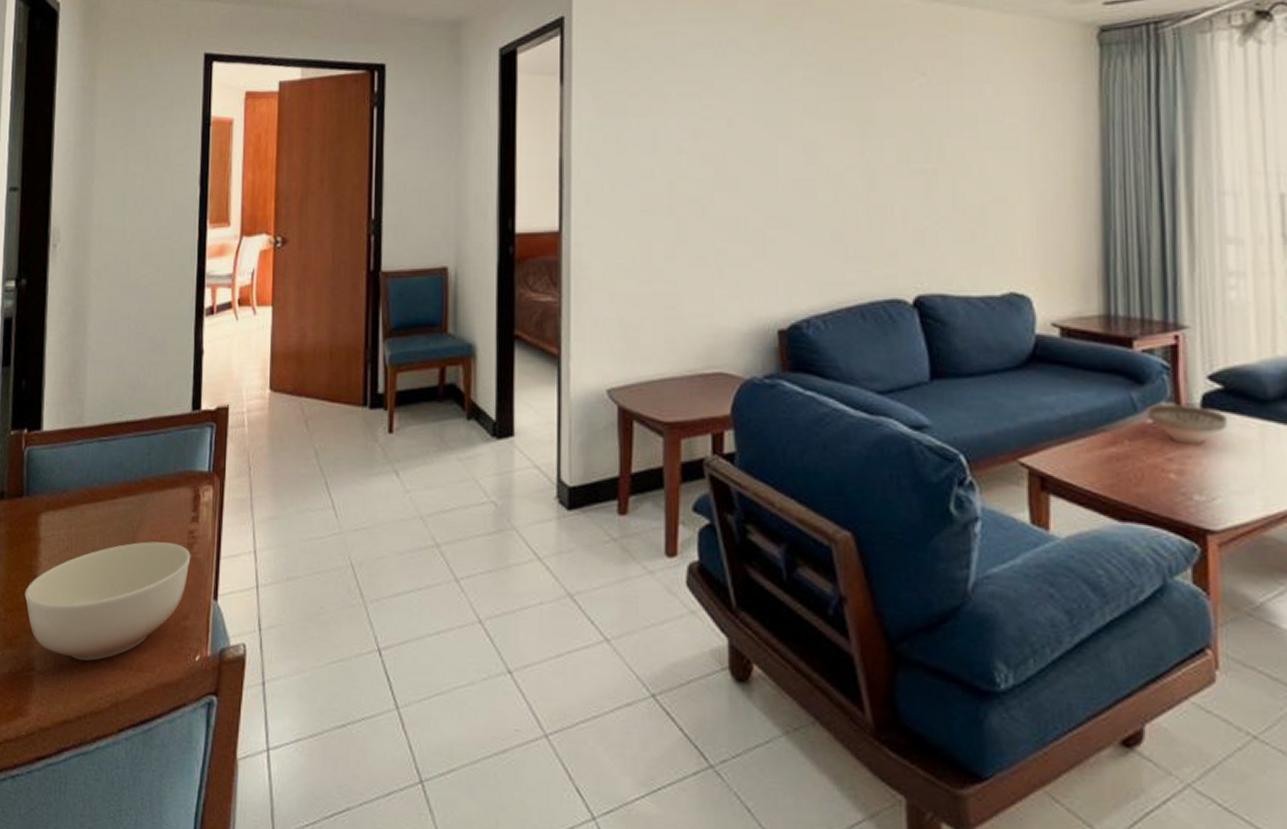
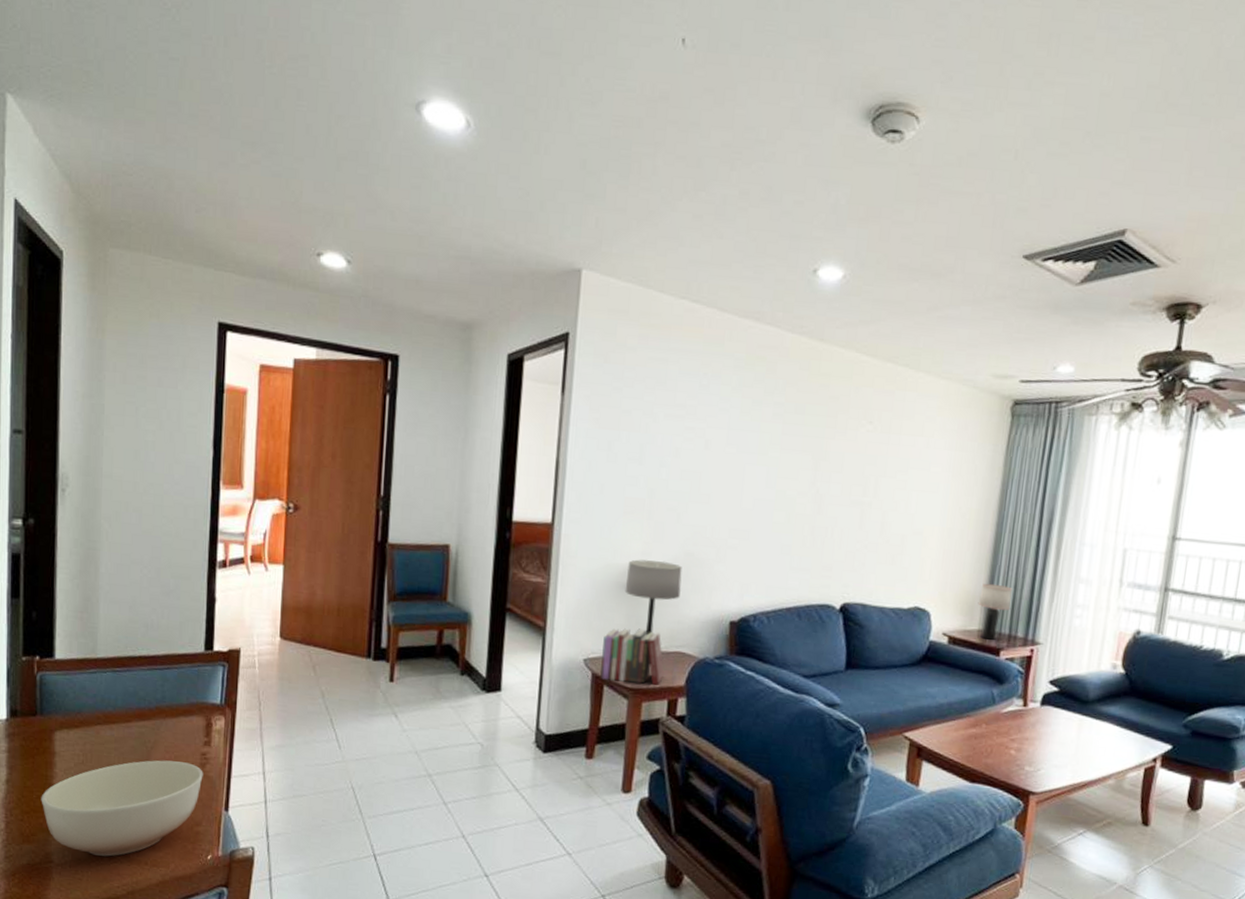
books: none [628,347,704,416] -> present [600,628,664,685]
table lamp: none [649,264,715,356] -> present [625,559,683,636]
table lamp: none [1092,254,1138,327] -> present [977,583,1012,640]
decorative bowl: present [1146,402,1227,446] -> none [1001,698,1058,731]

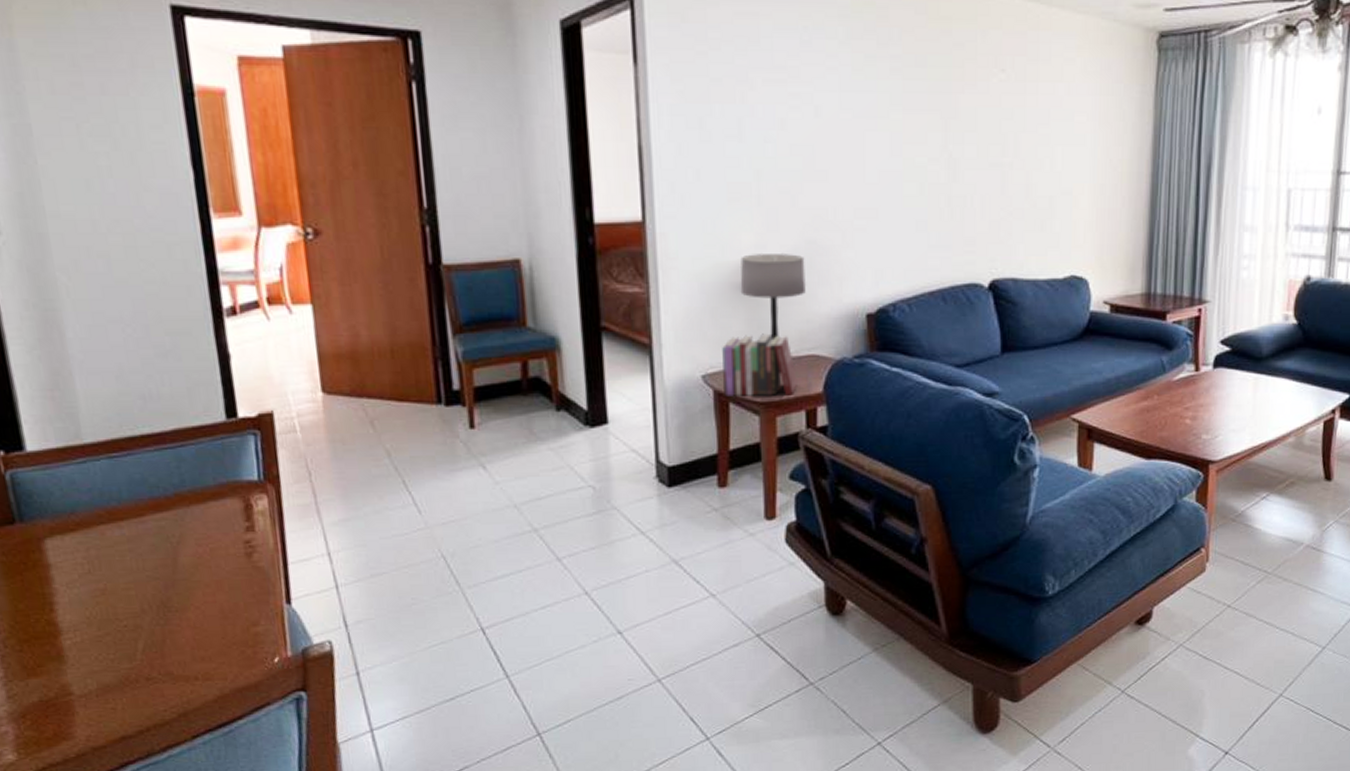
bowl: present [41,760,203,857] -> none [41,554,252,678]
table lamp: present [977,583,1012,640] -> none [1138,241,1174,303]

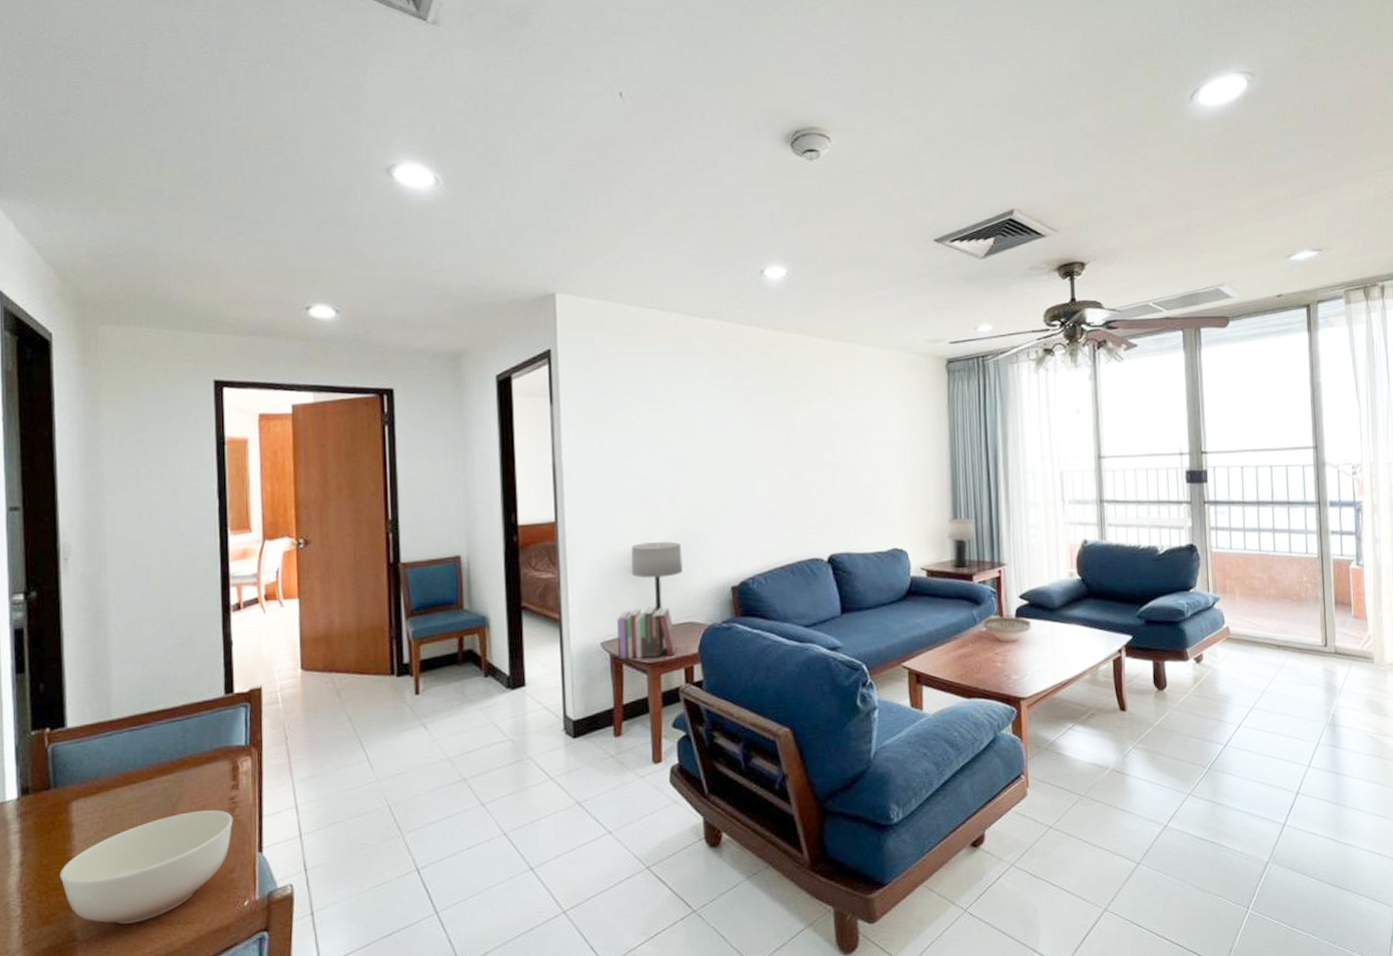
bowl: none [41,554,252,678] -> present [59,810,233,924]
table lamp: none [1138,241,1174,303] -> present [946,518,975,568]
decorative bowl: none [1172,363,1231,397] -> present [982,615,1031,643]

